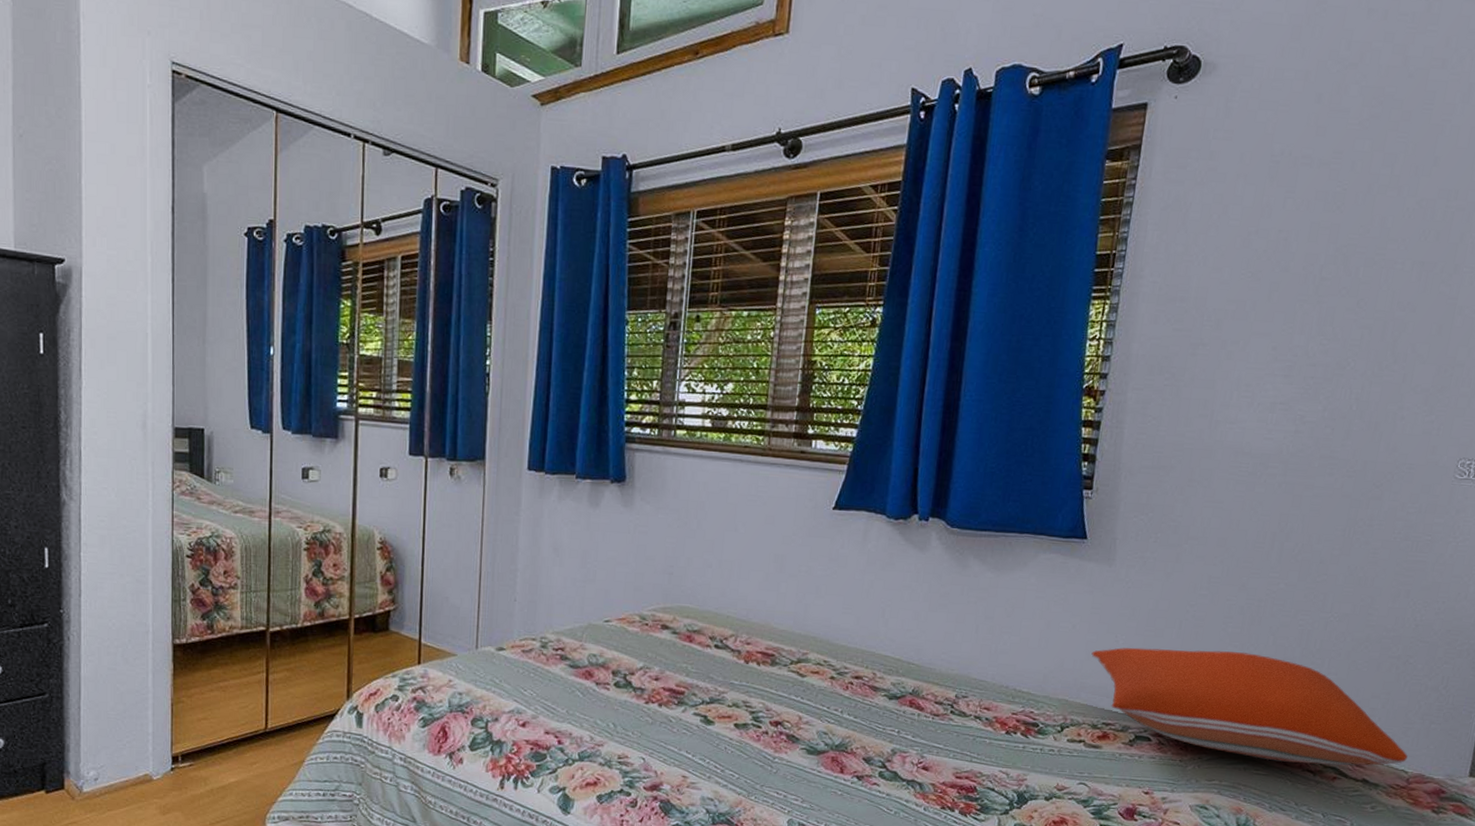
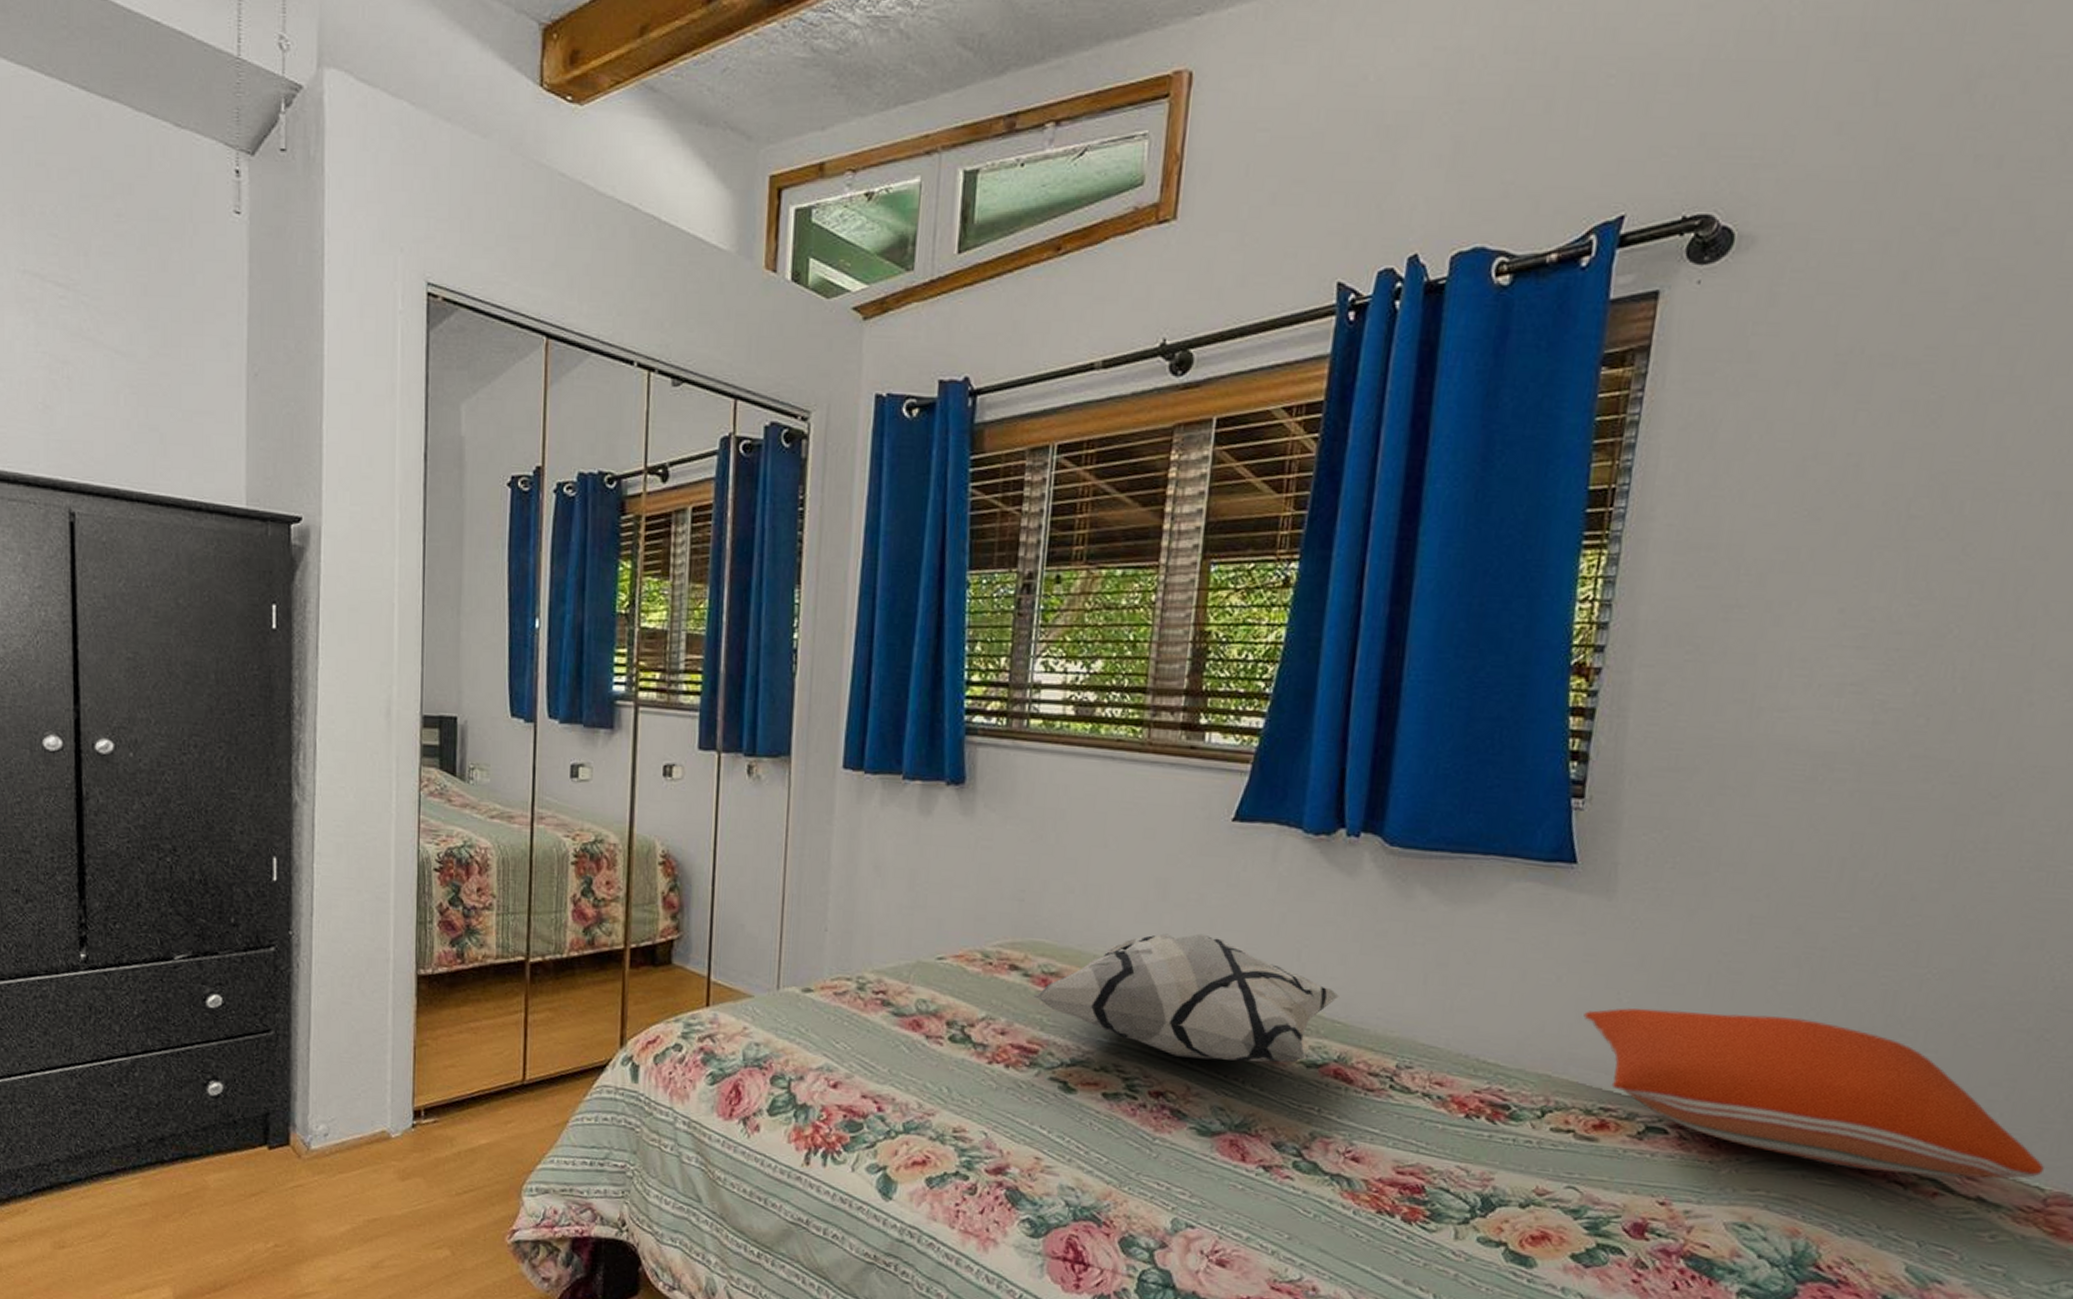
decorative pillow: none [680,597,915,696] -> present [1033,933,1341,1063]

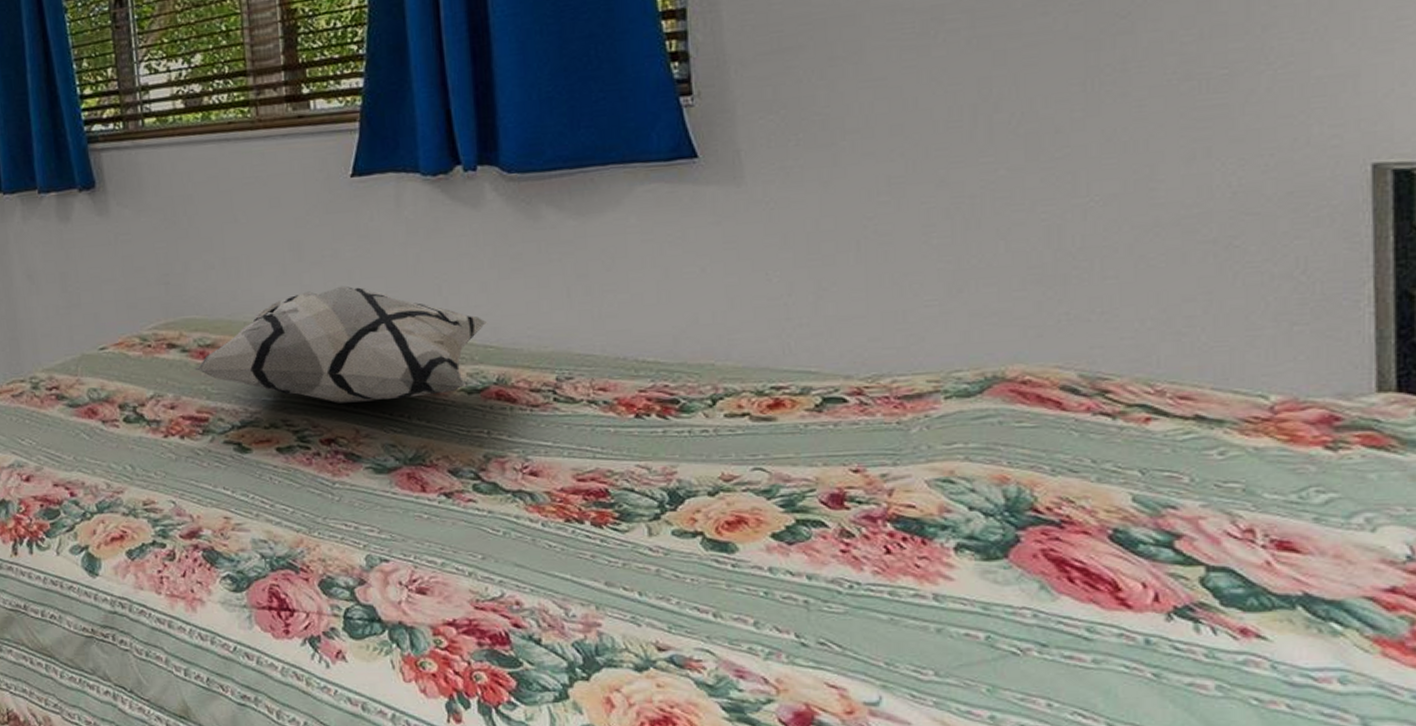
pillow: present [1584,1008,2044,1180] -> none [735,267,1263,407]

